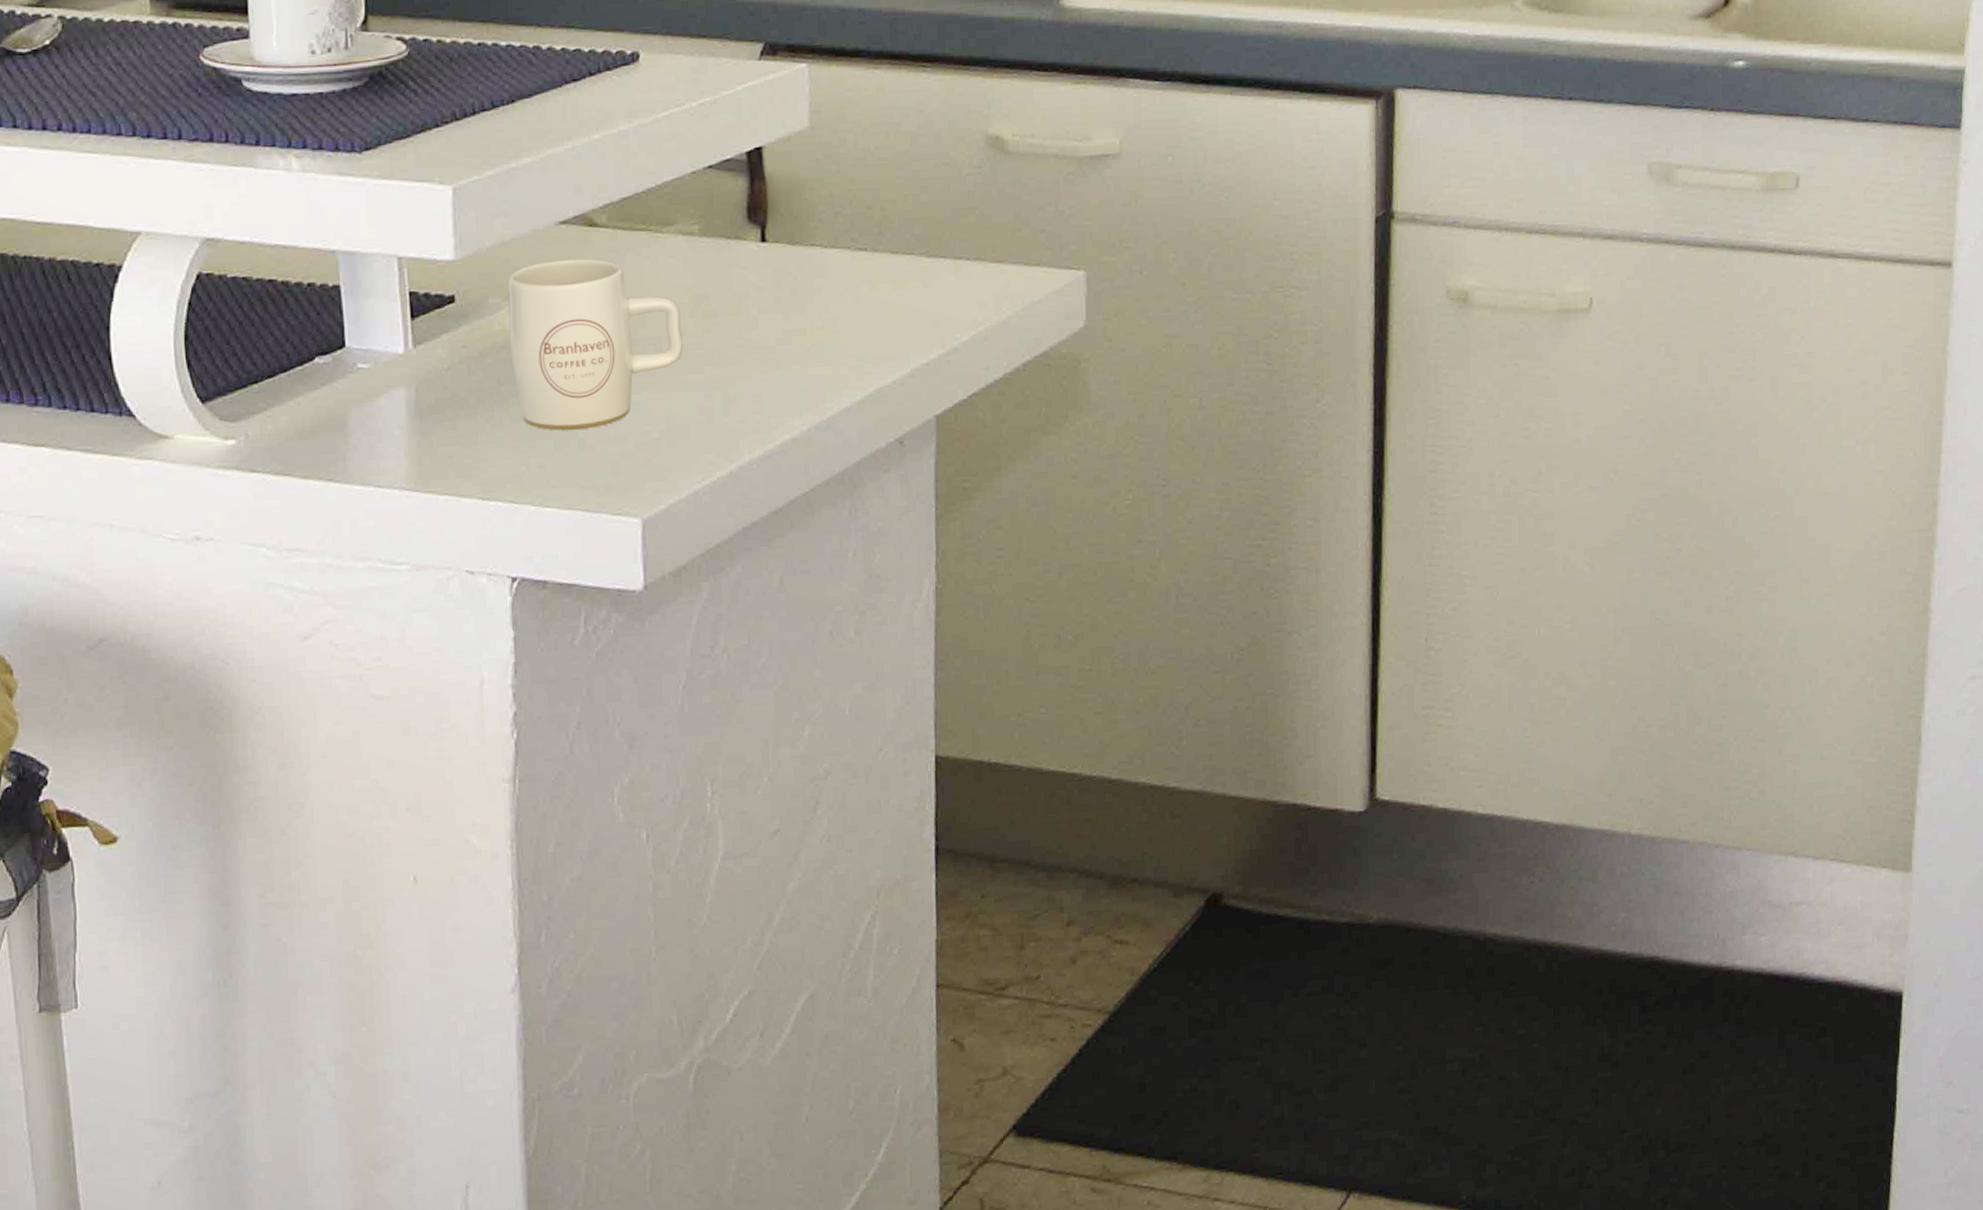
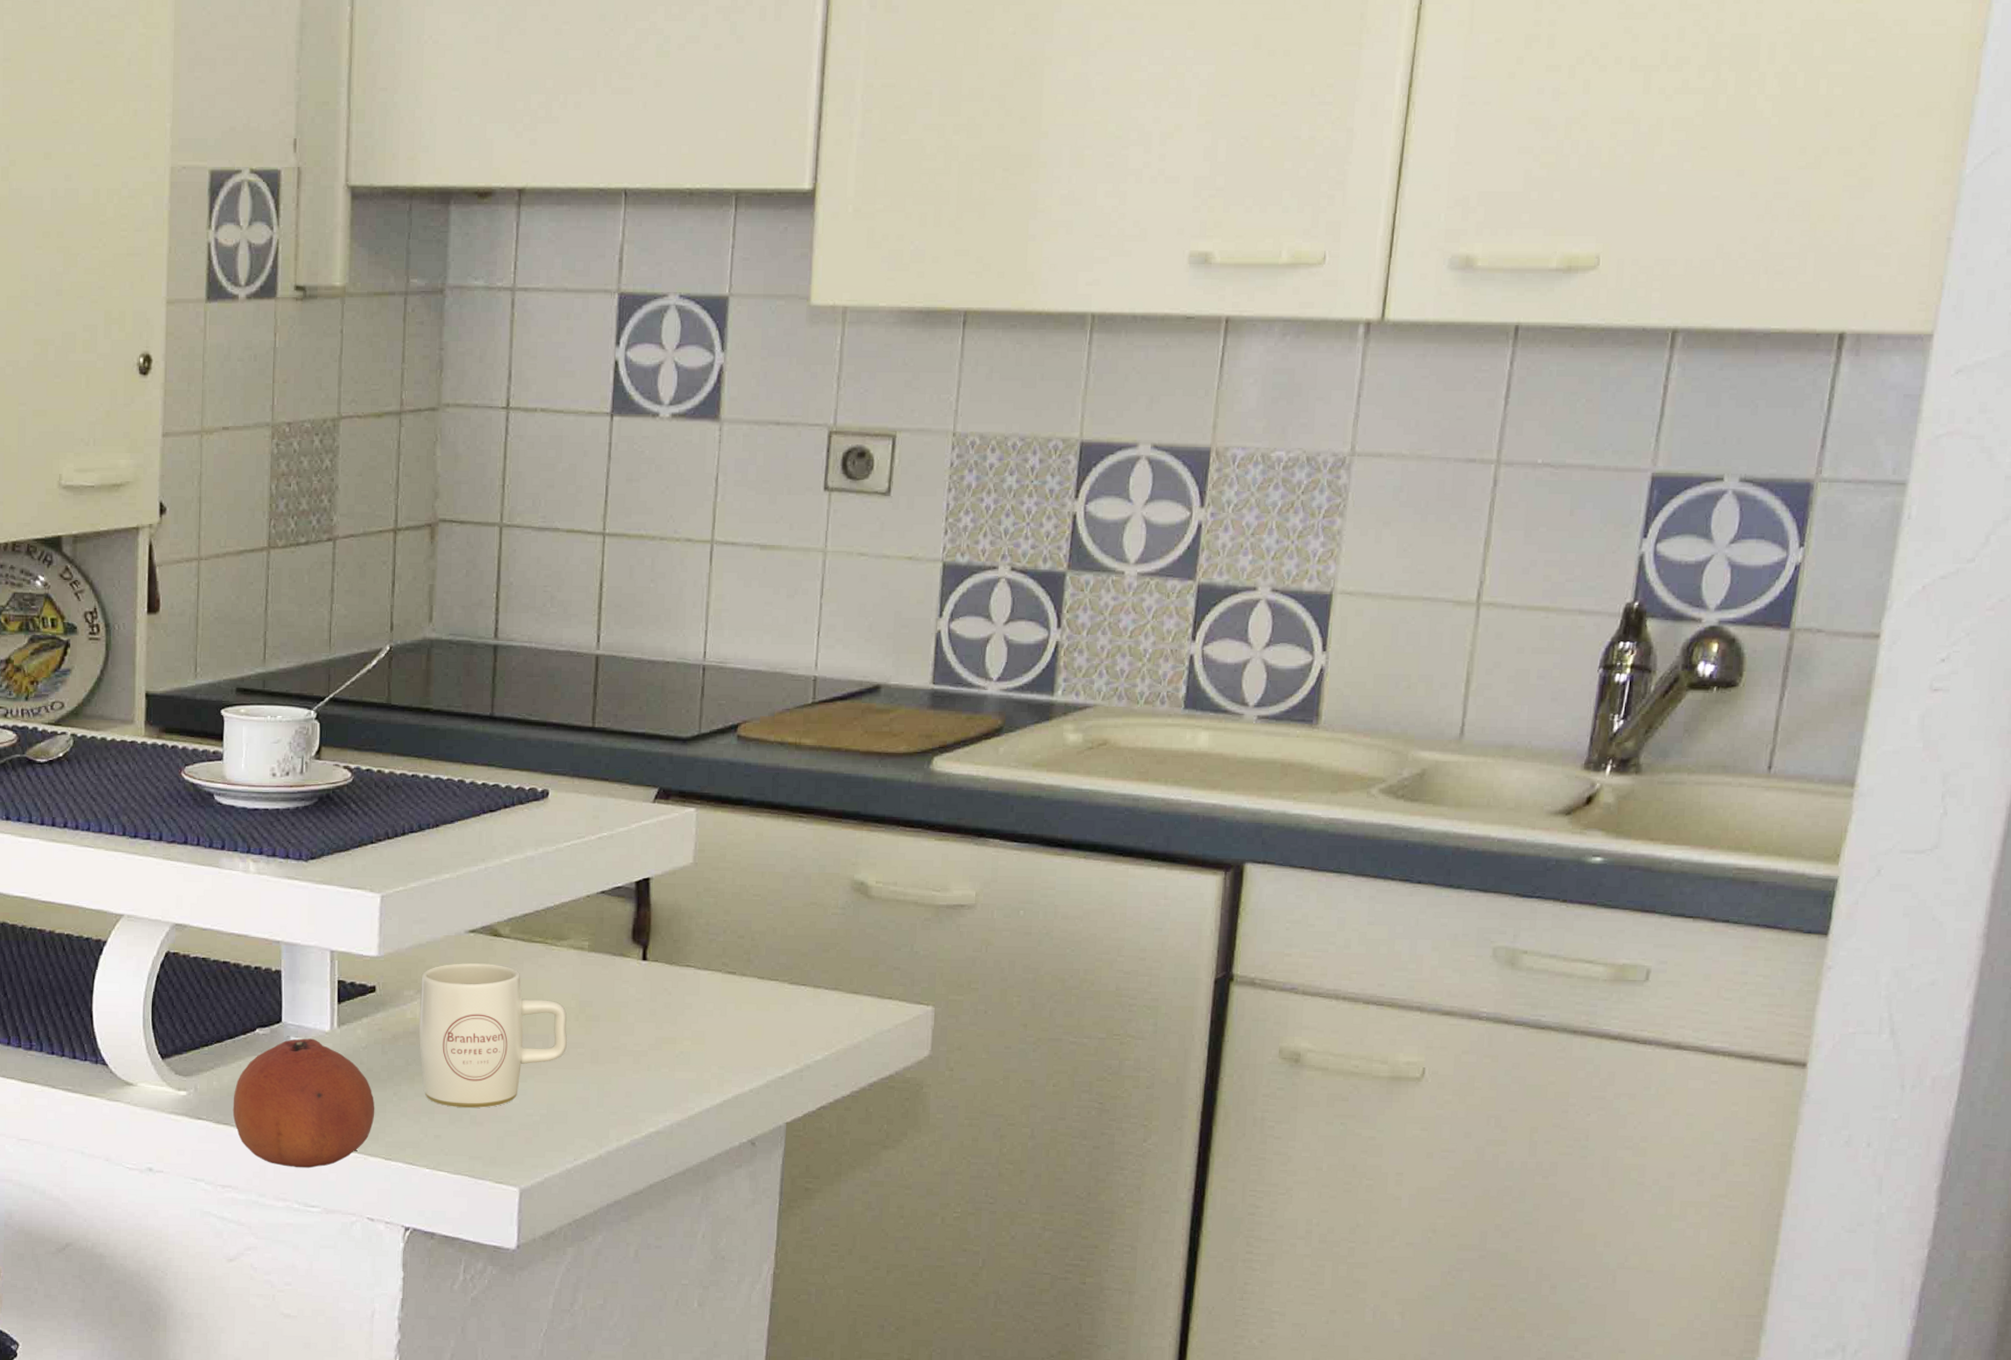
fruit: none [293,363,466,520] -> present [232,1038,375,1169]

